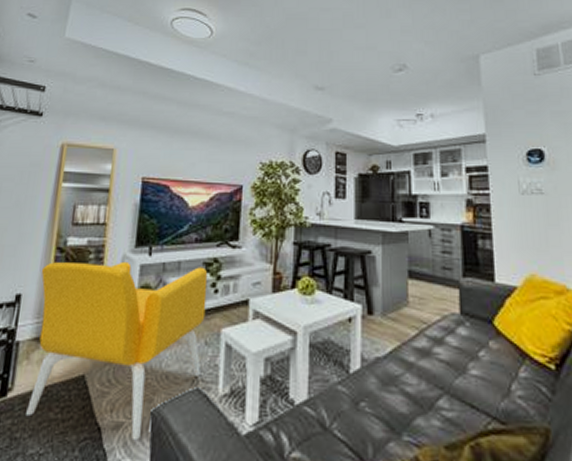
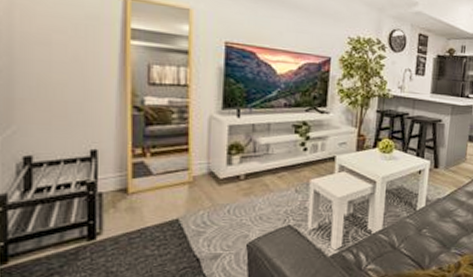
armchair: present [26,261,208,441] -> none [117,120,298,266]

